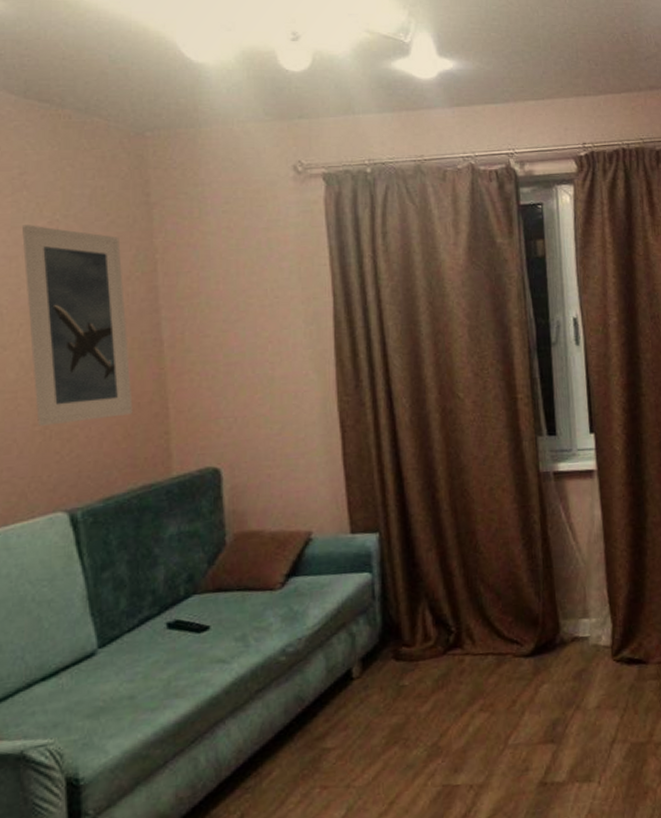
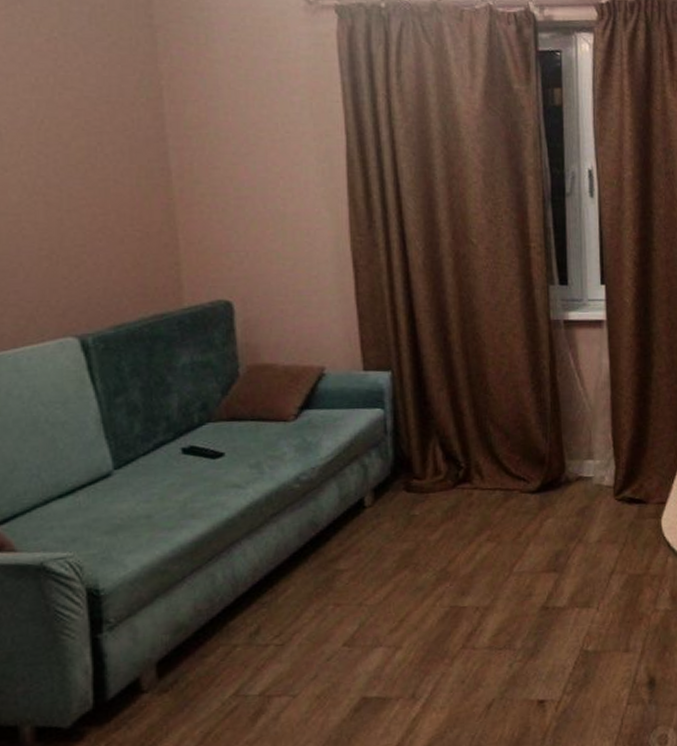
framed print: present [22,225,133,426] -> none [18,41,141,251]

